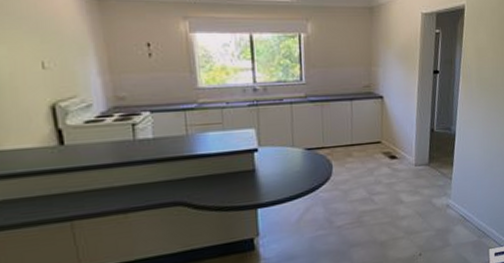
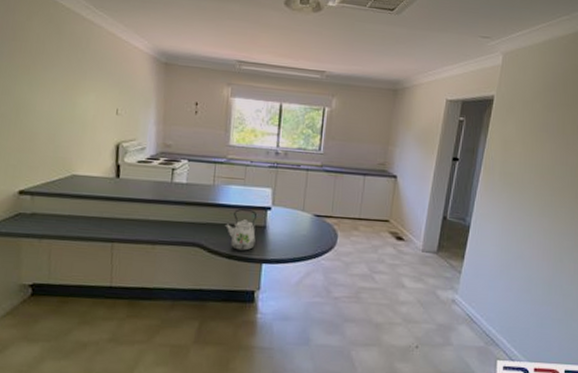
kettle: none [207,154,246,201] -> present [224,208,258,251]

